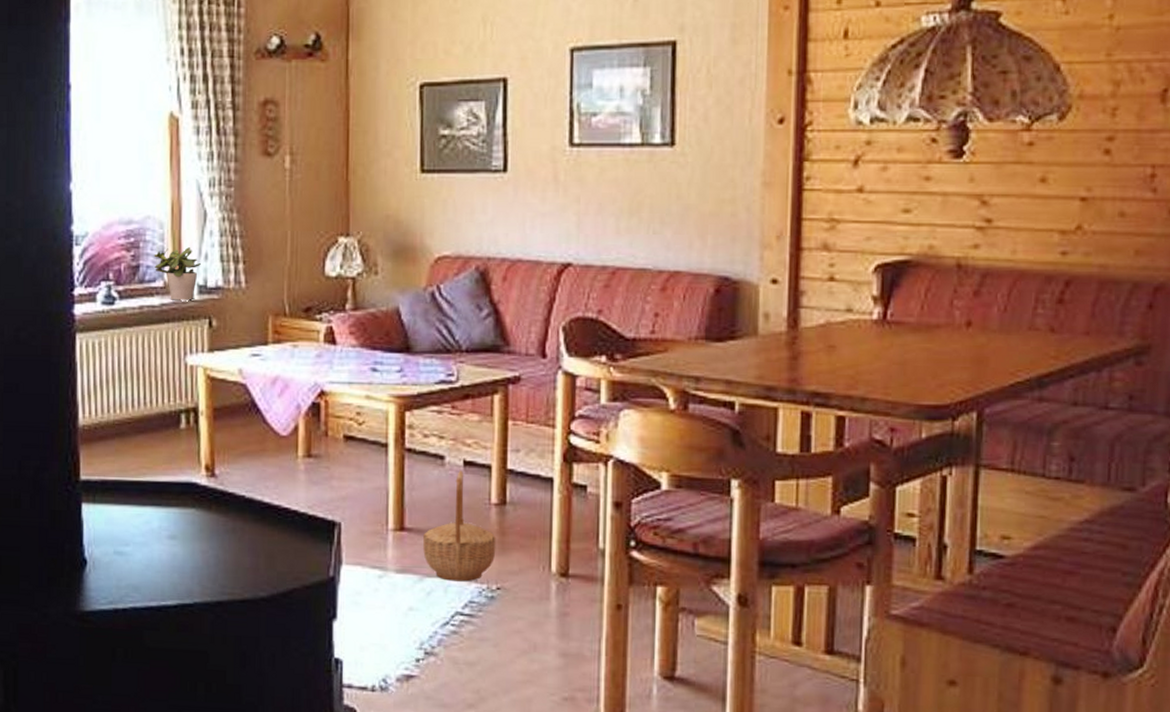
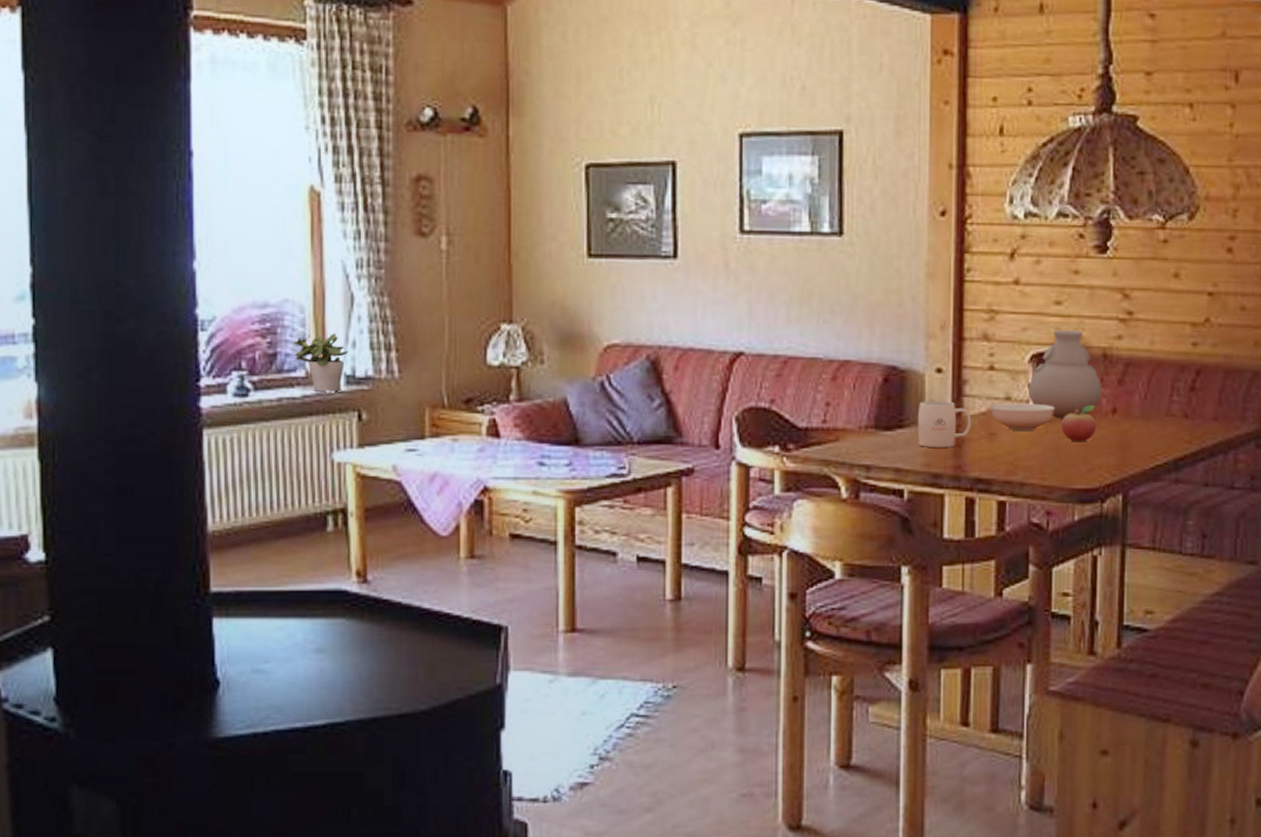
basket: present [422,470,496,582] -> none [595,567,672,682]
mug: none [750,312,810,360] -> present [917,401,972,447]
bowl: none [828,315,902,343] -> present [989,403,1056,430]
vase: none [872,238,956,332] -> present [1028,329,1103,419]
fruit: none [907,318,949,357] -> present [1061,405,1097,442]

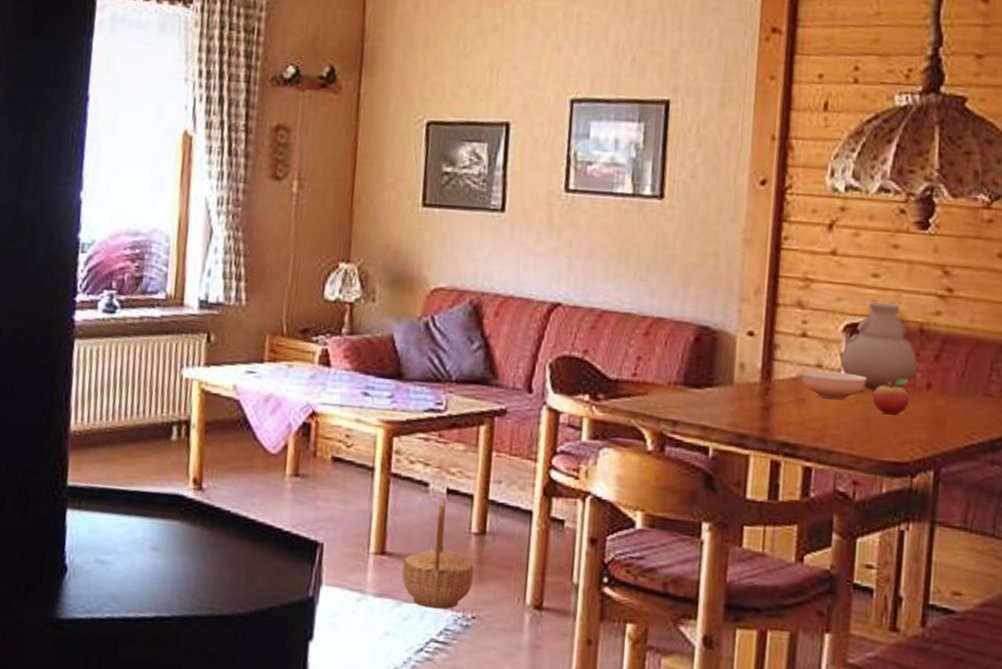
potted plant: present [293,334,348,392] -> none [158,262,203,315]
basket: none [595,567,672,682] -> present [402,498,474,609]
mug: present [917,401,972,447] -> none [725,362,782,410]

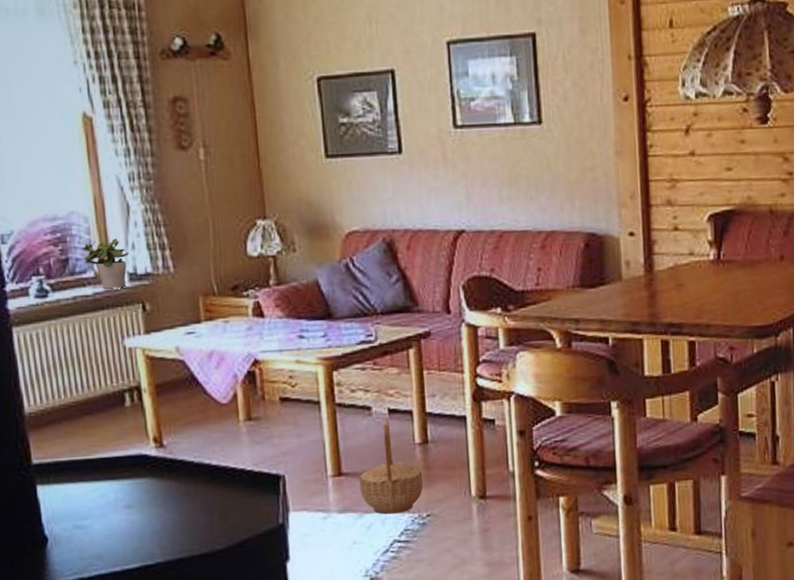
potted plant: none [158,262,203,315] -> present [82,238,129,289]
bowl: present [799,370,868,399] -> none [676,256,732,281]
vase: present [840,302,918,391] -> none [708,191,771,268]
fruit: present [872,379,910,415] -> none [737,255,768,287]

